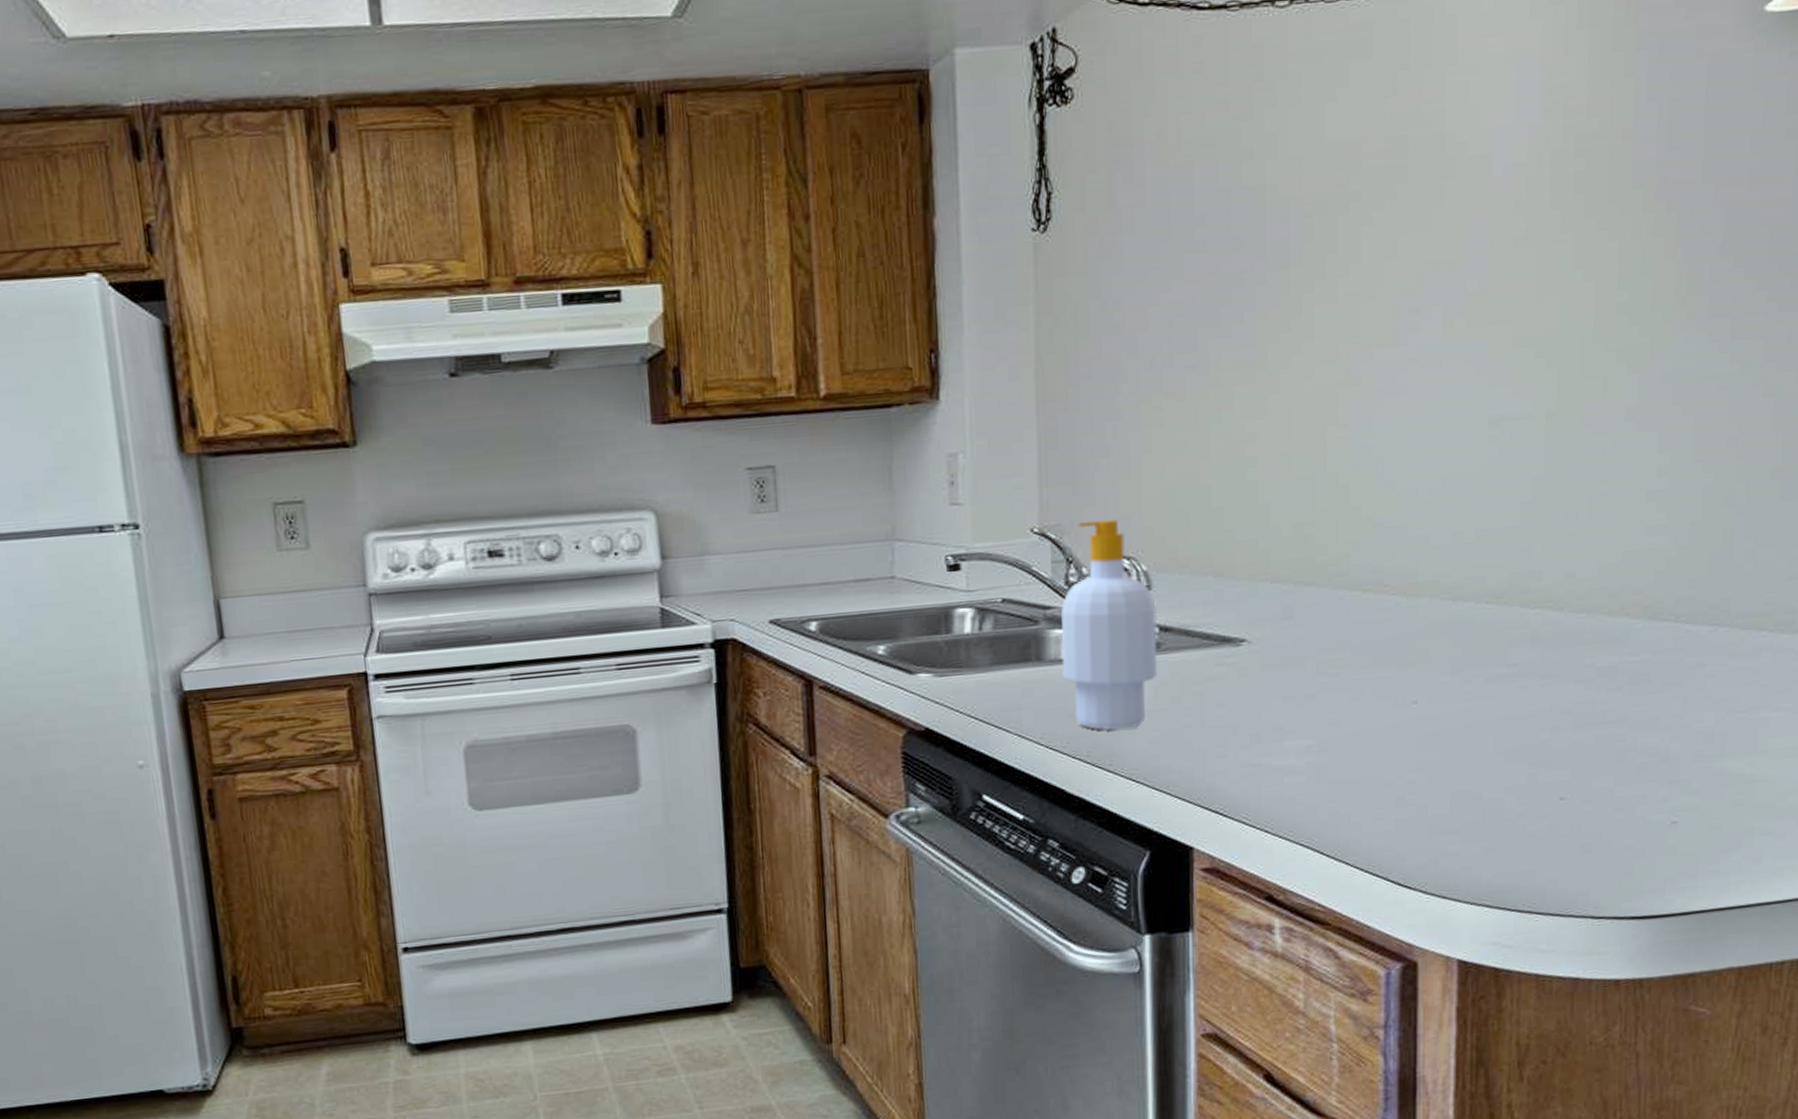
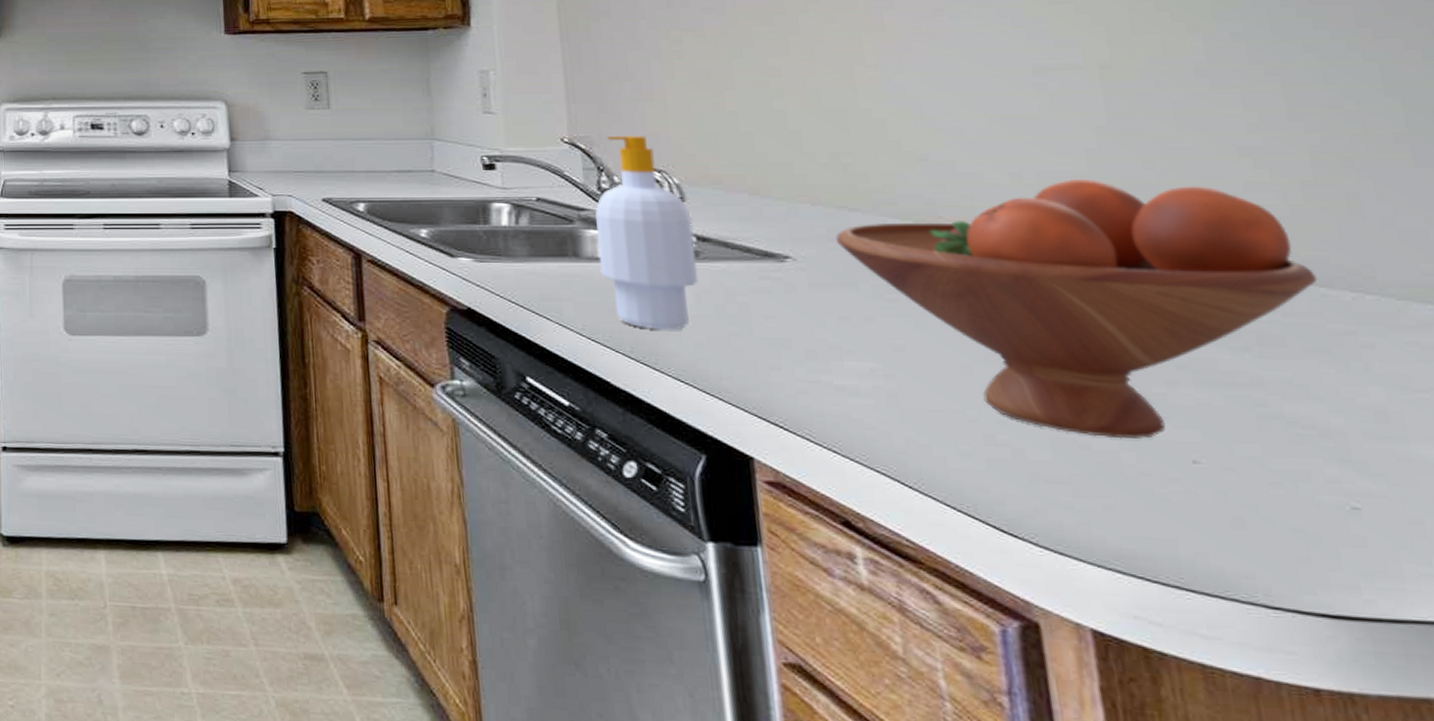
fruit bowl: none [1289,533,1686,787] -> present [835,179,1318,439]

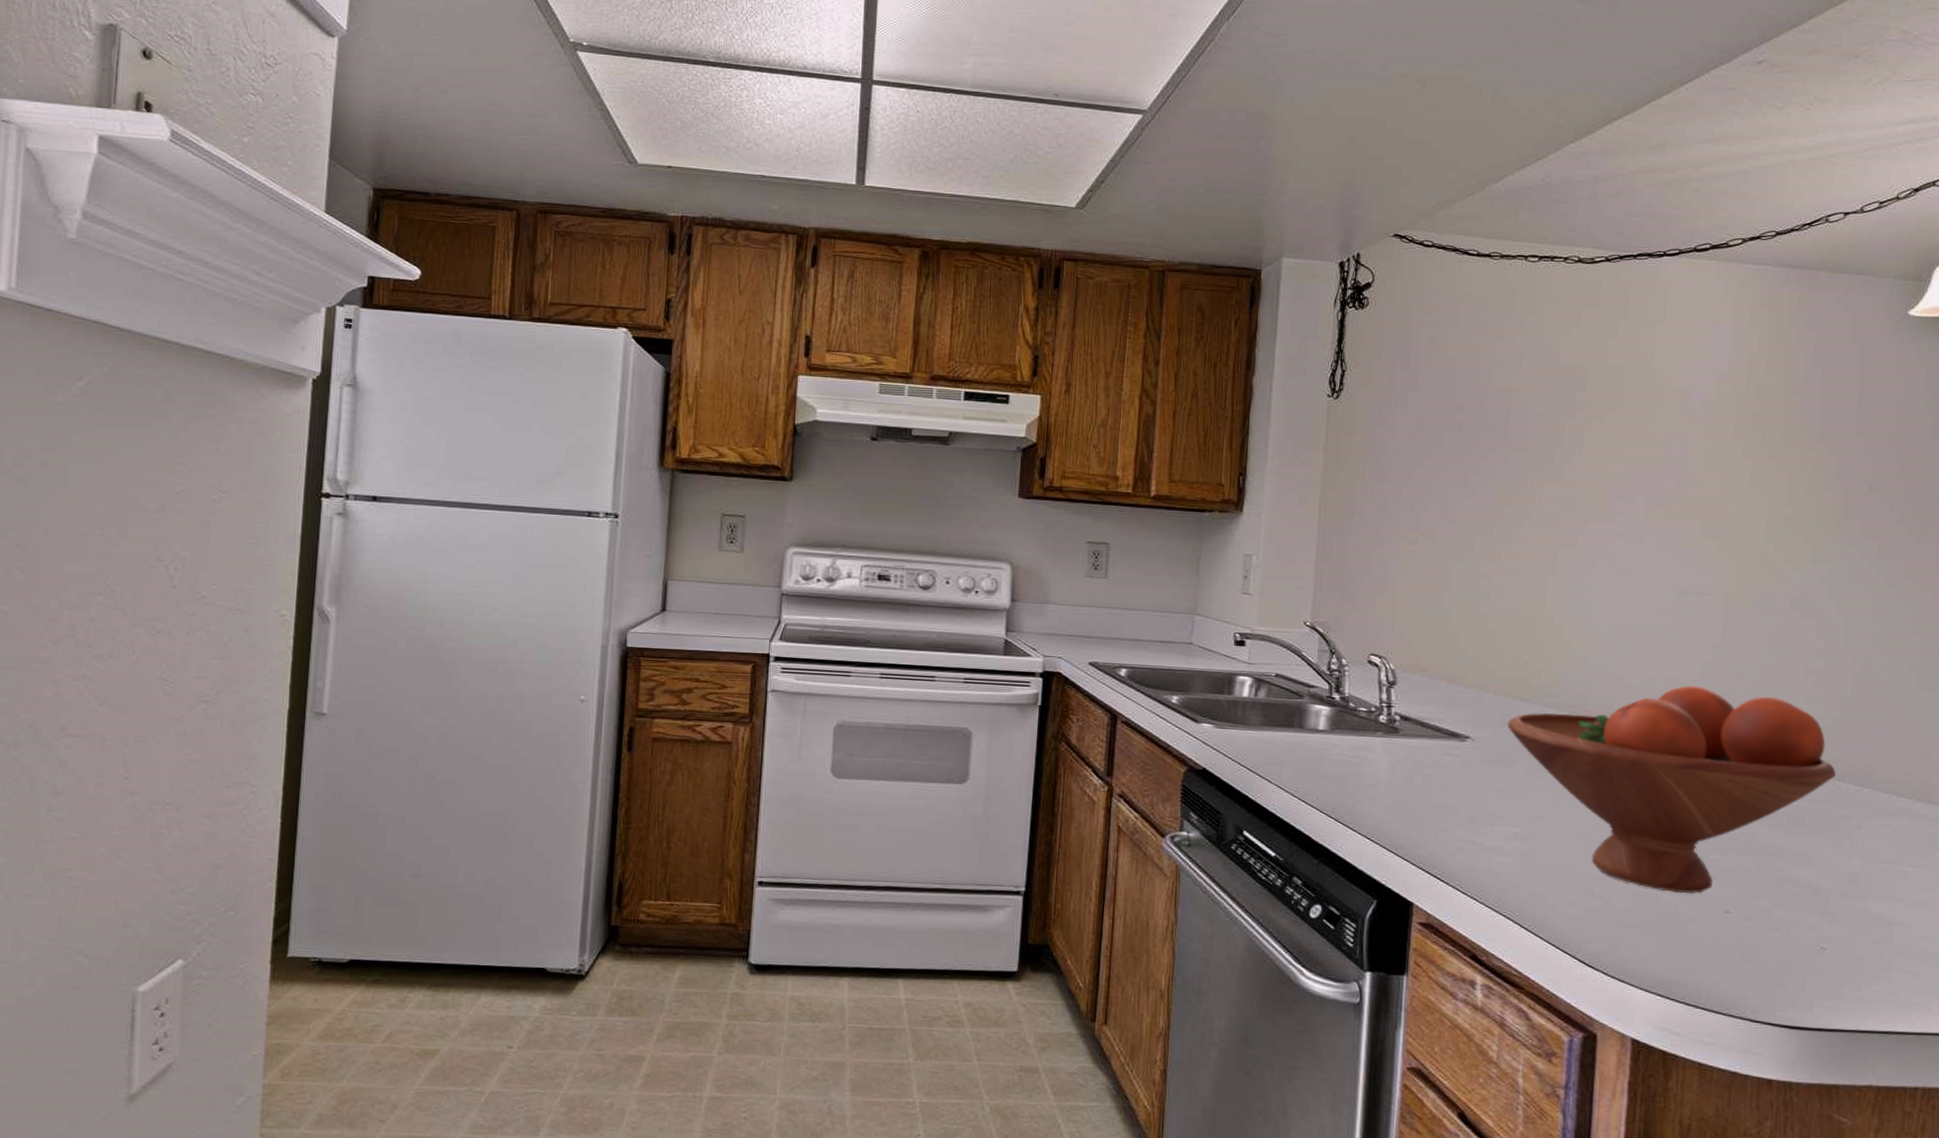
soap bottle: present [595,135,699,330] -> none [1318,623,1399,795]

